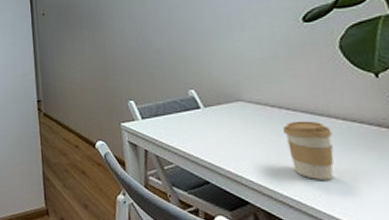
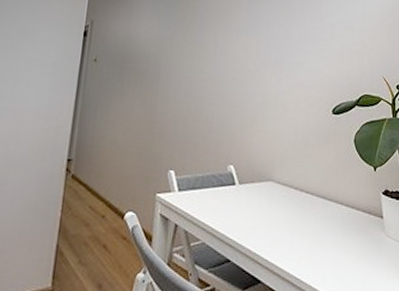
coffee cup: present [283,121,334,180] -> none [301,204,336,260]

